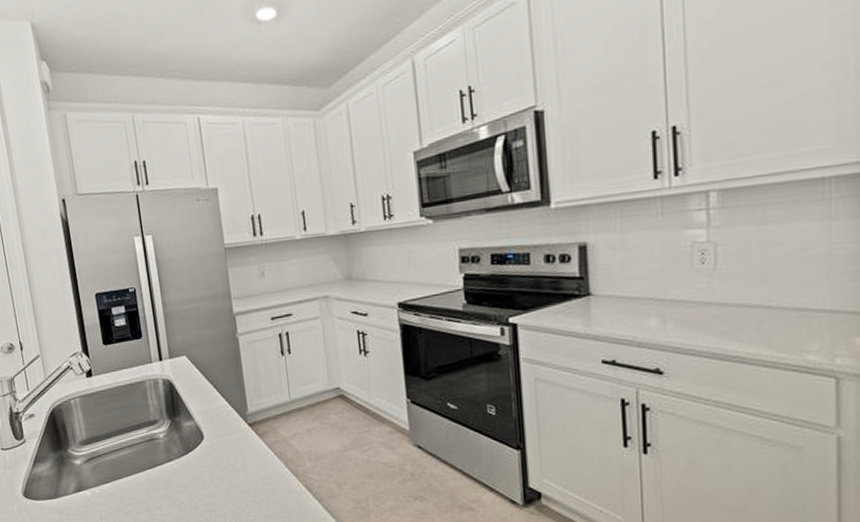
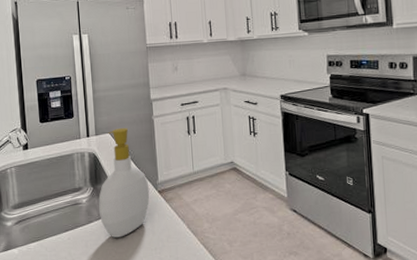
soap bottle: none [178,349,239,478] -> present [98,128,150,238]

